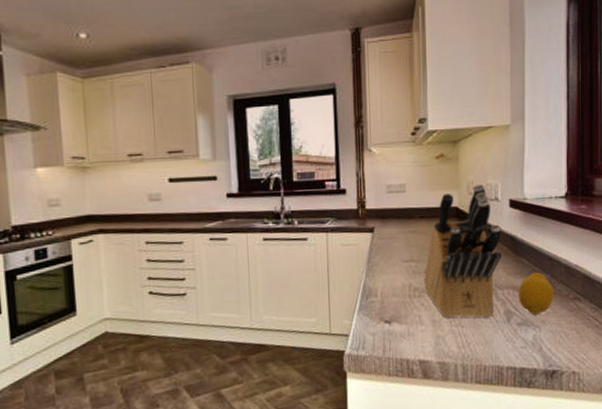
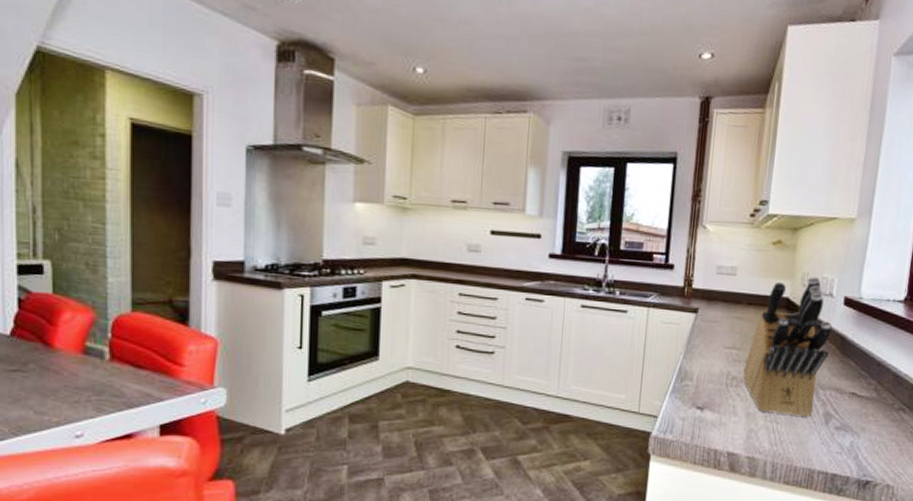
fruit: present [518,272,554,315] -> none [840,376,879,421]

